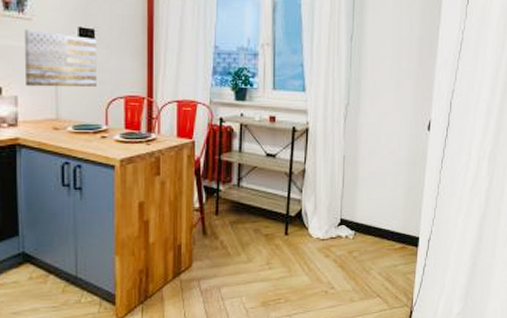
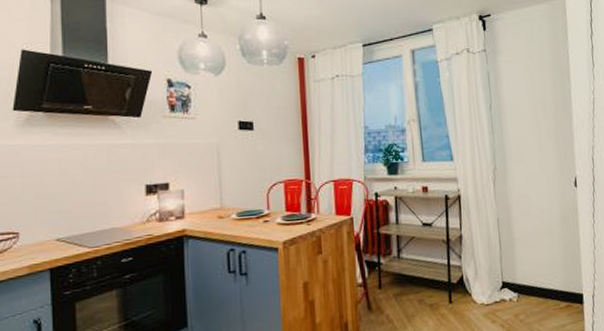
wall art: present [23,29,98,88] -> none [188,127,257,180]

